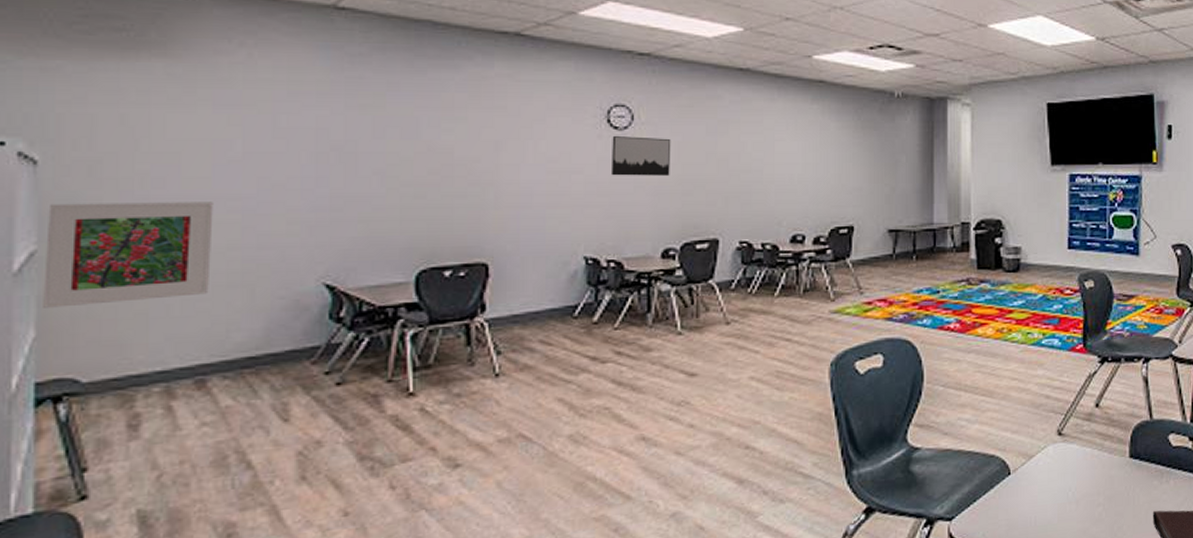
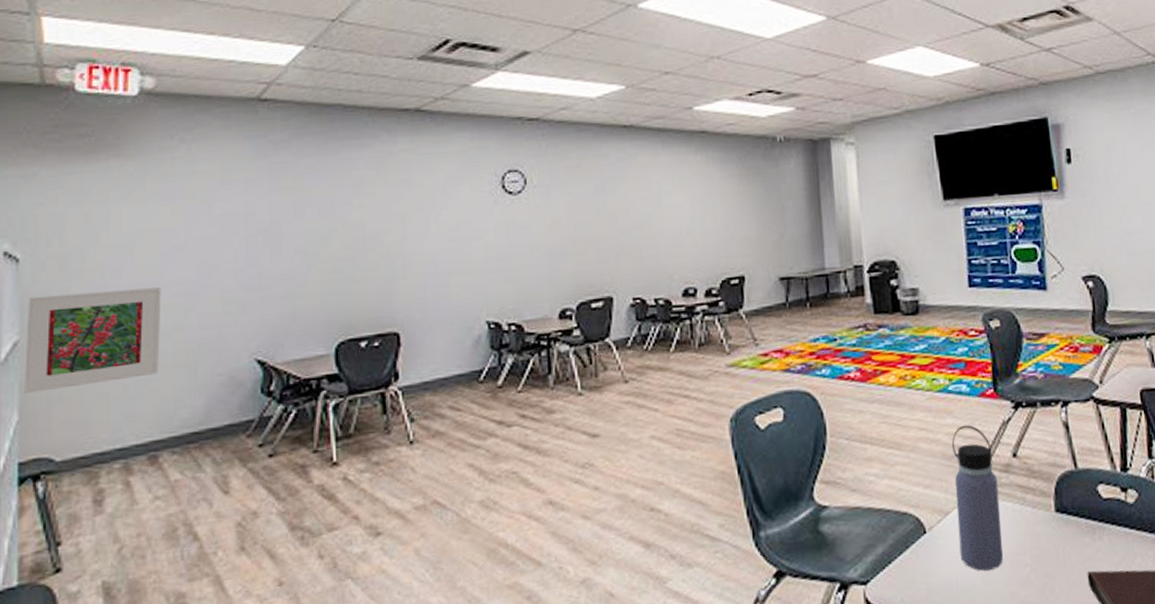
wall art: present [610,136,671,176] -> none [507,199,563,240]
water bottle: none [1040,376,1080,510] -> present [952,424,1003,571]

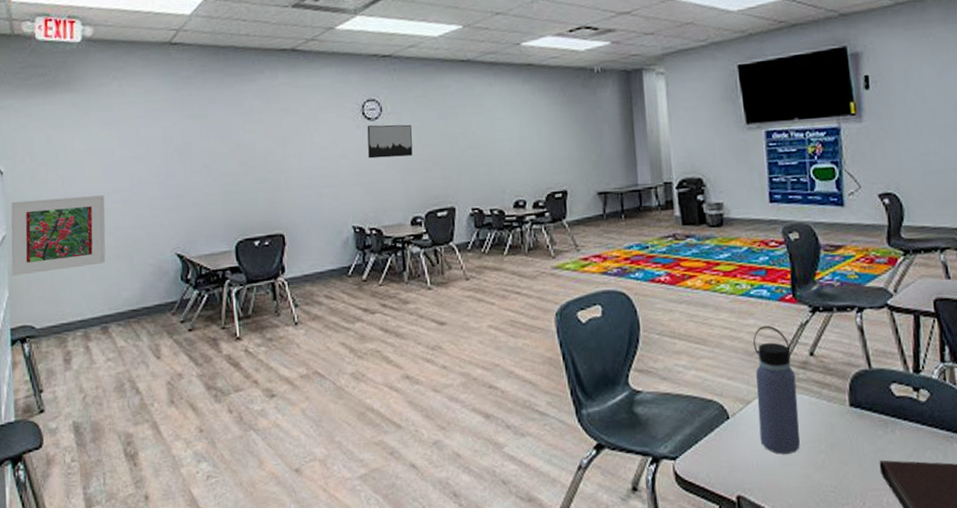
wall art: none [507,199,563,240] -> present [367,124,413,159]

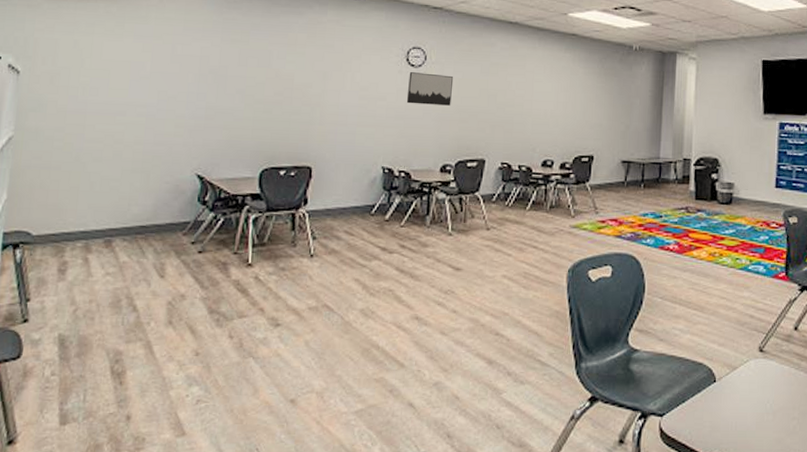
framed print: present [11,195,106,276] -> none [13,102,128,179]
water bottle: present [753,325,800,454] -> none [741,299,779,418]

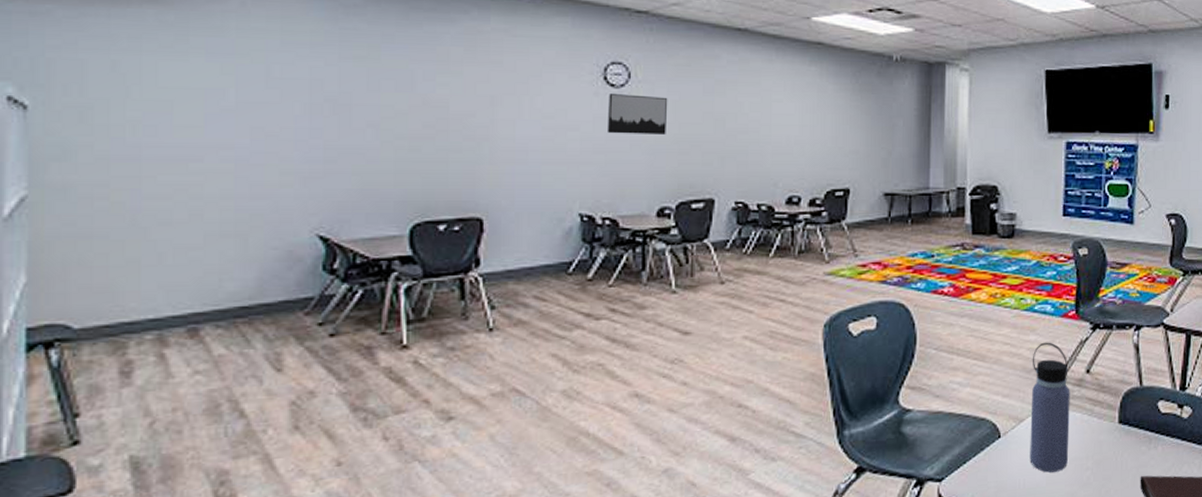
water bottle: none [741,299,779,418] -> present [1029,342,1070,473]

